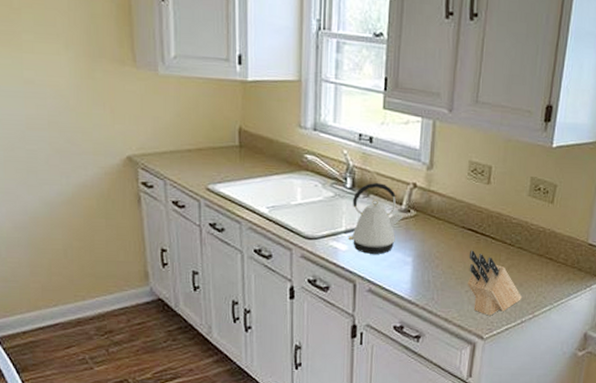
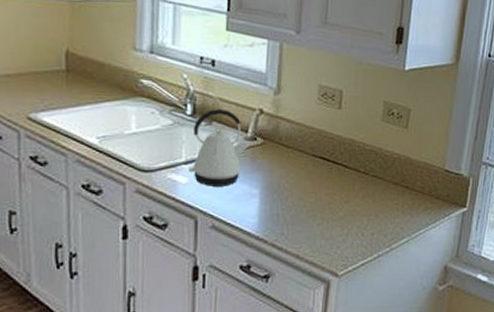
knife block: present [467,250,522,316] -> none [319,180,377,250]

